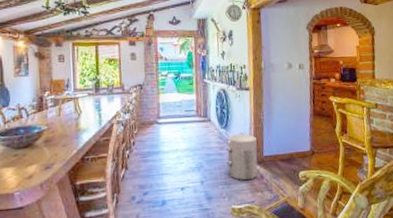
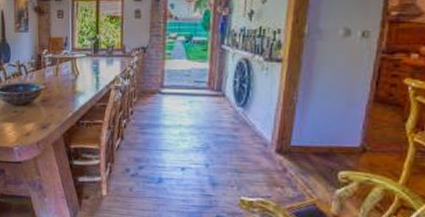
waste bin: present [225,132,259,181] -> none [240,114,286,172]

